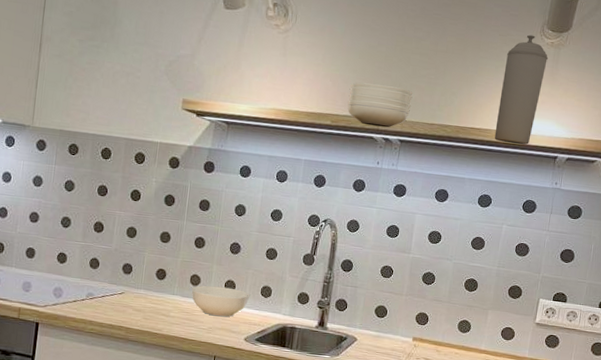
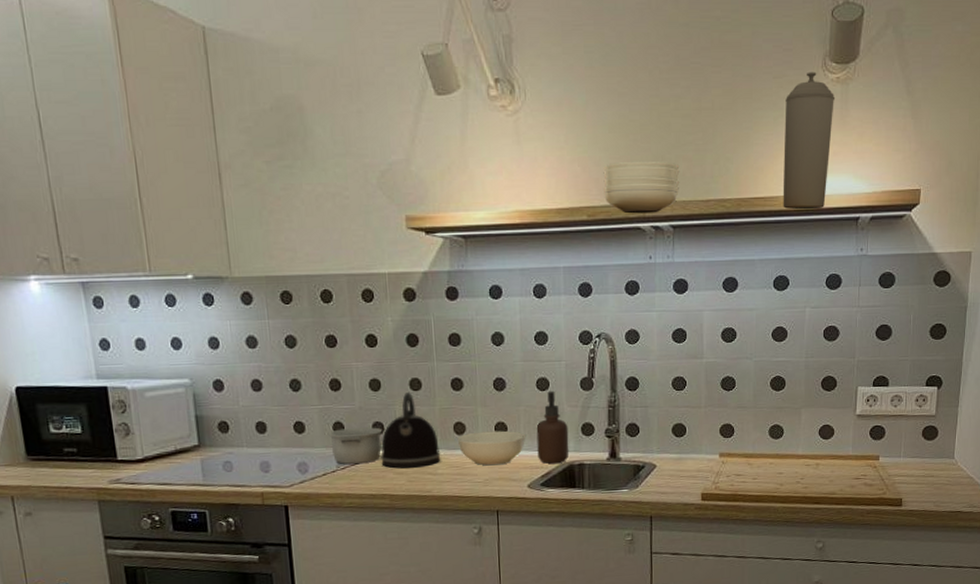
cooking pot: none [85,264,131,297] -> present [328,427,383,465]
kettle: none [124,243,176,308] -> present [381,392,441,469]
soap dispenser: none [257,260,287,324] -> present [536,390,570,464]

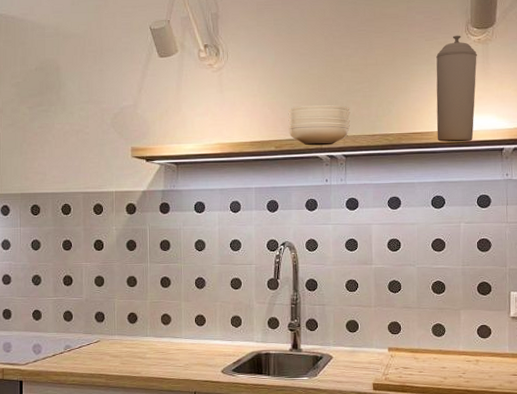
cooking pot: present [328,427,383,465] -> none [60,316,103,348]
kettle: present [381,392,441,469] -> none [100,288,150,352]
bowl: present [457,430,526,466] -> none [164,322,221,352]
soap dispenser: present [536,390,570,464] -> none [230,289,258,352]

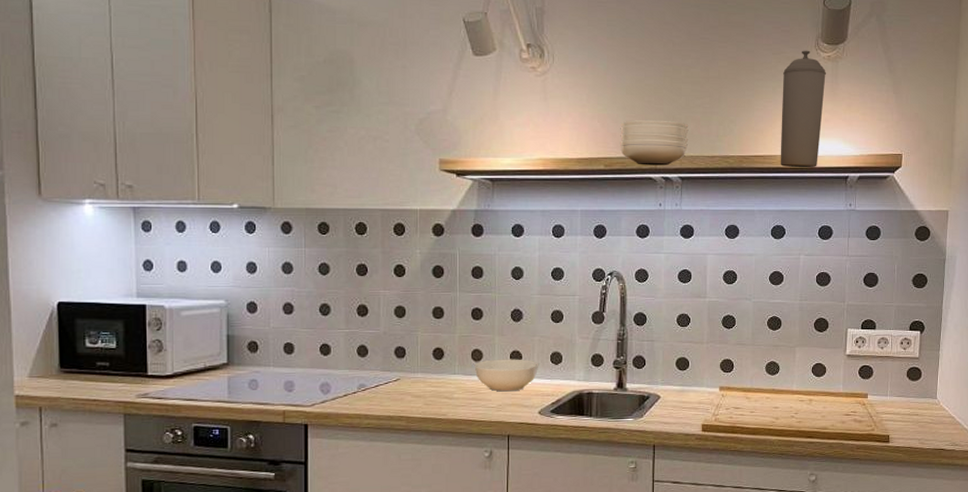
bowl: none [164,322,221,352] -> present [474,359,539,392]

